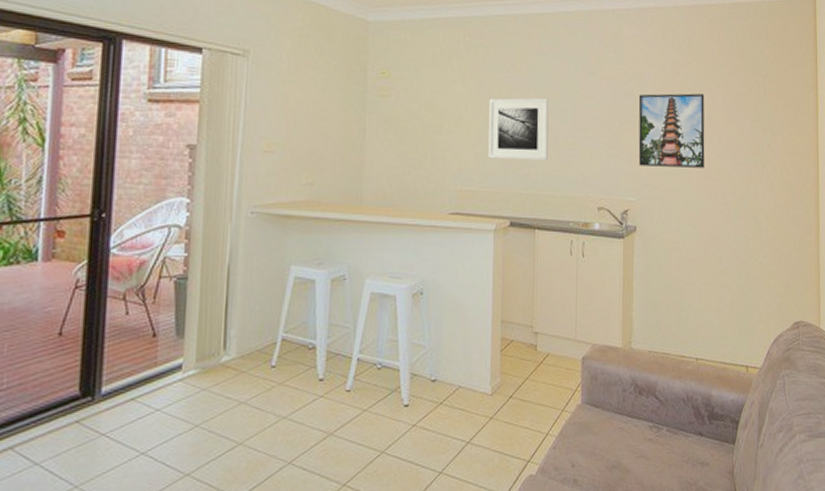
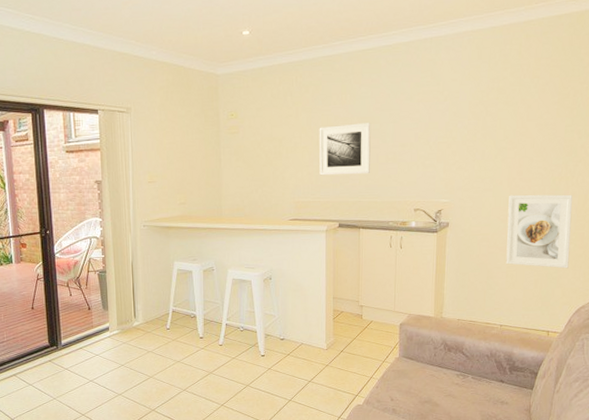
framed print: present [638,93,705,168] -> none [452,105,519,173]
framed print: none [698,196,764,288] -> present [506,194,573,269]

